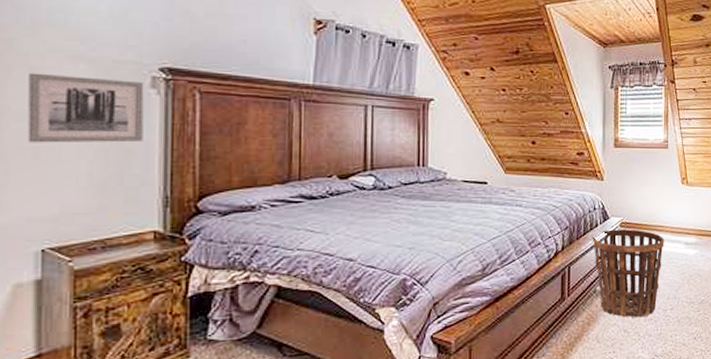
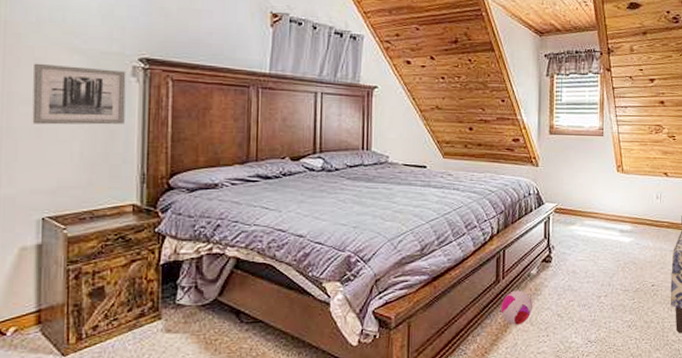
plush toy: none [566,307,598,343] -> present [501,290,532,325]
basket: present [592,229,664,318] -> none [526,215,599,303]

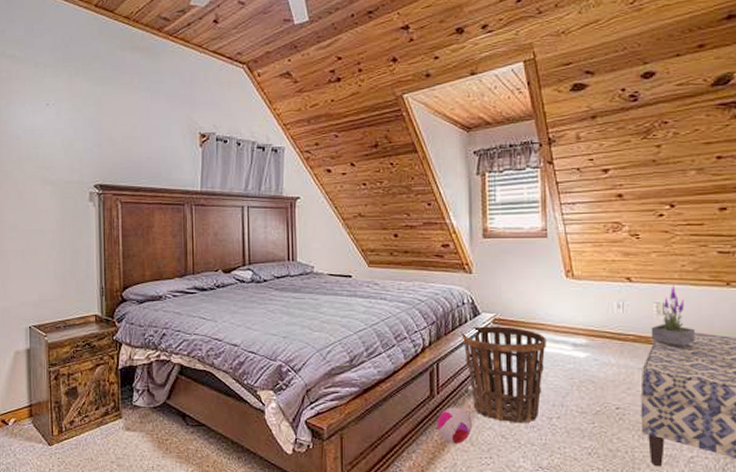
wall art: present [32,63,126,125] -> none [18,194,86,247]
basket: none [526,215,599,303] -> present [461,326,546,424]

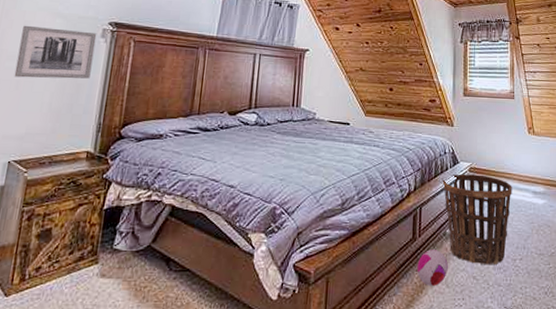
wall art: none [18,194,86,247] -> present [14,25,97,79]

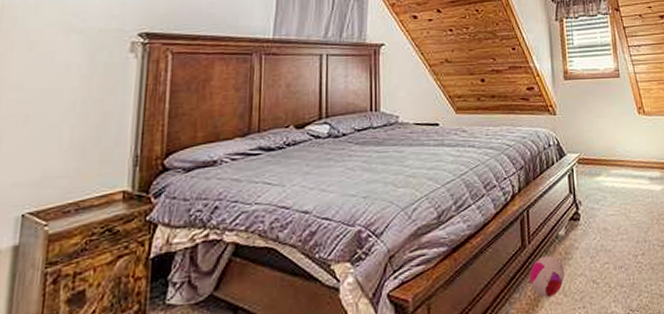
wall art: present [14,25,97,79] -> none [21,46,125,111]
basket: present [442,174,512,265] -> none [549,165,627,266]

